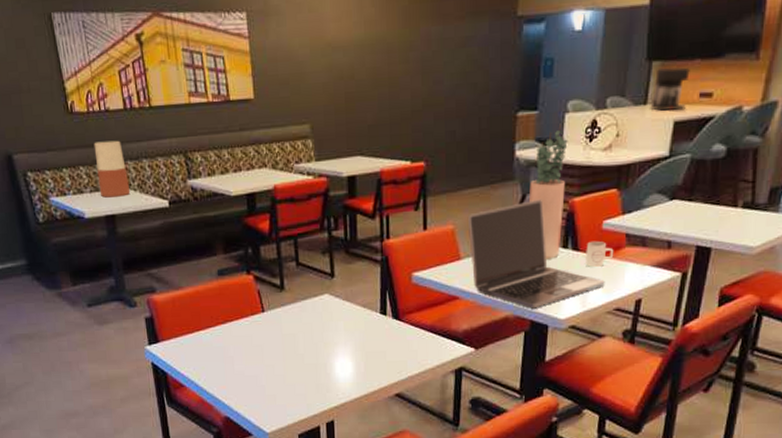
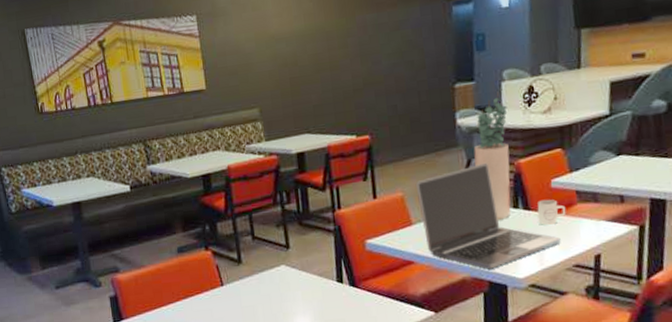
vase: present [93,140,131,198] -> none [61,134,95,187]
coffee maker: present [650,67,690,112] -> none [584,31,620,73]

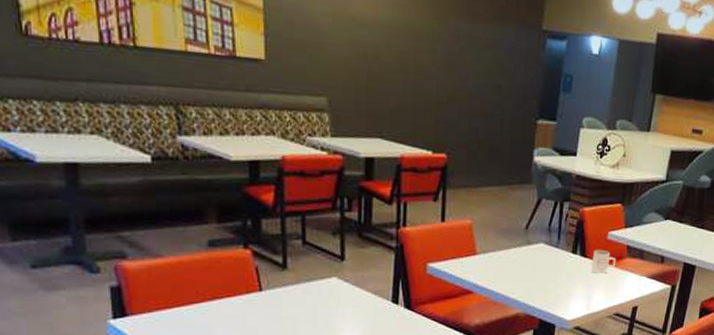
laptop: present [415,162,561,270] -> none [485,204,607,308]
vase: present [473,91,511,220] -> none [544,136,582,263]

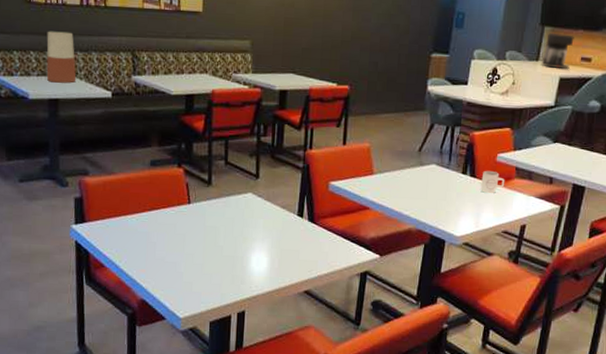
vase: none [55,74,102,144] -> present [46,31,77,84]
coffee maker: none [652,102,686,142] -> present [541,33,574,70]

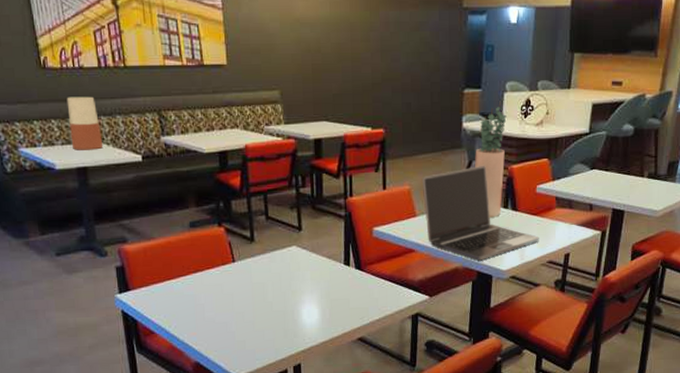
laptop: none [382,129,496,225] -> present [422,165,539,261]
vase: none [437,67,472,183] -> present [475,101,507,218]
mug: present [480,170,505,194] -> none [523,202,546,226]
coffee maker: present [541,33,574,70] -> none [573,58,604,95]

